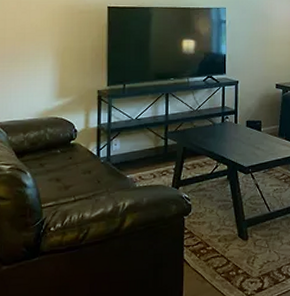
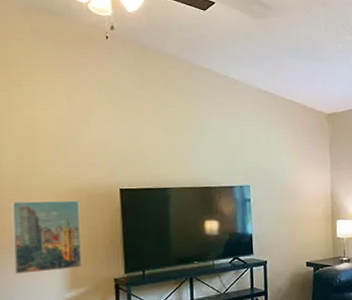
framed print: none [11,14,72,81] -> present [11,200,82,274]

